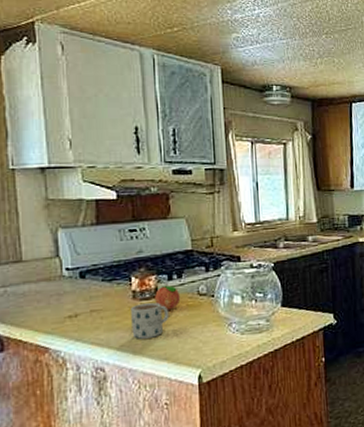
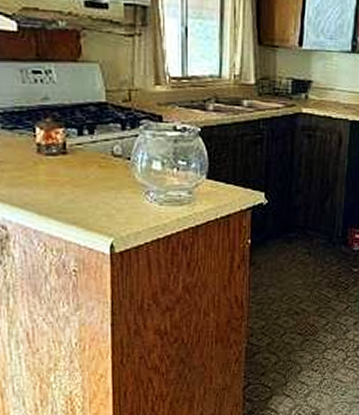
mug: present [131,302,170,339] -> none [35,158,79,199]
fruit: present [155,283,181,310] -> none [63,139,92,170]

